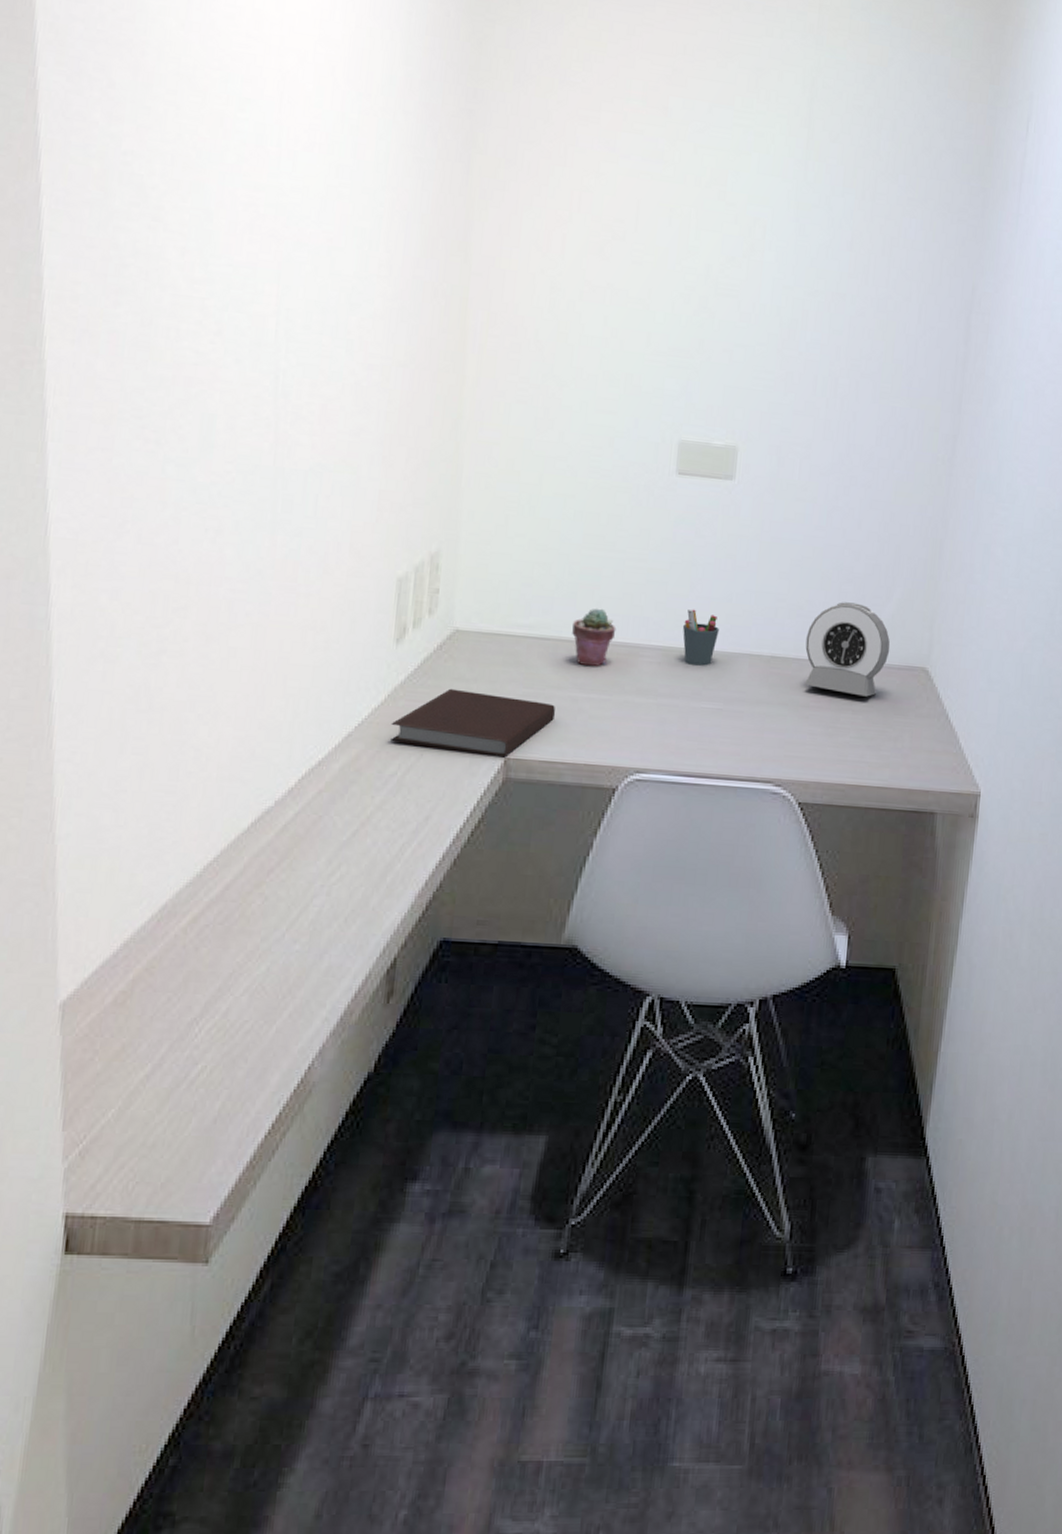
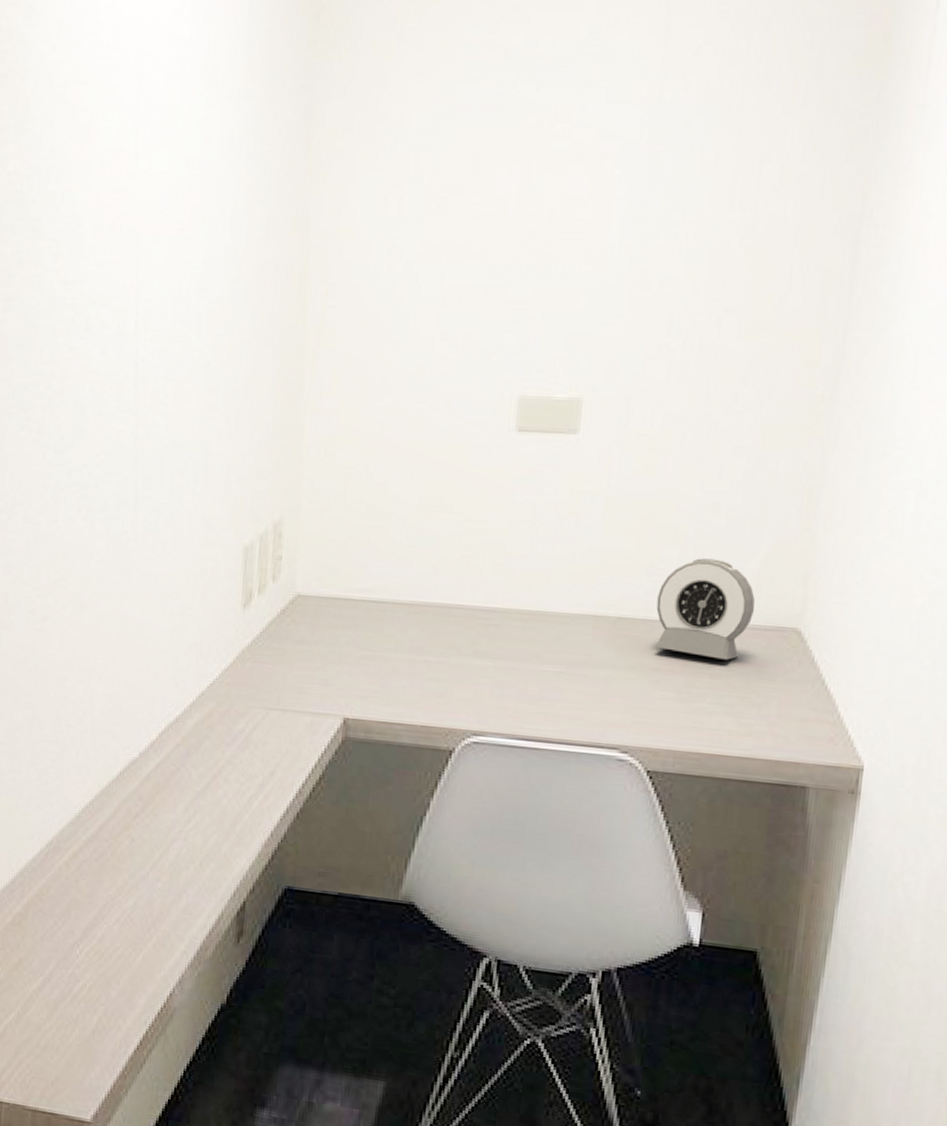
notebook: present [390,688,555,758] -> none [239,651,393,718]
potted succulent: present [572,608,616,667] -> none [409,570,454,630]
pen holder: present [682,609,719,666] -> none [521,569,561,628]

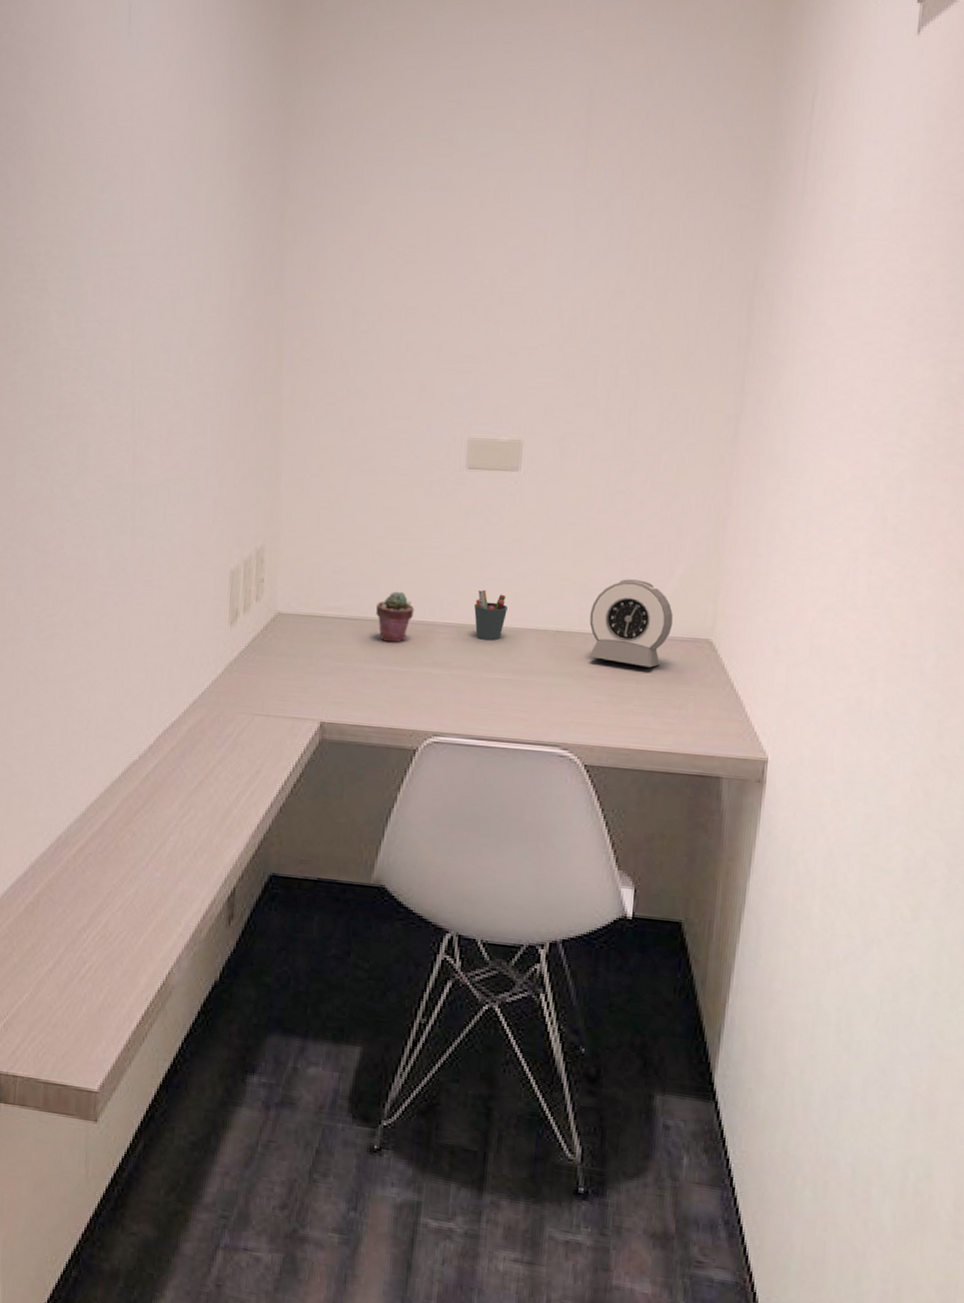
potted succulent: none [409,570,454,630] -> present [376,591,415,643]
pen holder: none [521,569,561,628] -> present [473,589,508,641]

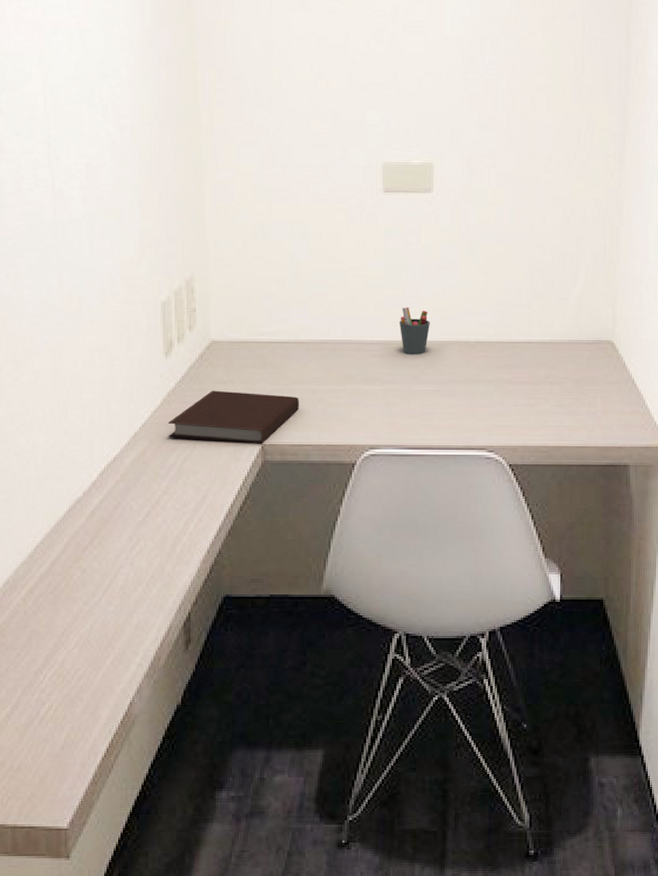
notebook: none [227,663,363,722] -> present [168,390,299,444]
potted succulent: present [376,591,415,643] -> none [307,313,344,363]
alarm clock: present [589,579,673,668] -> none [505,289,579,370]

